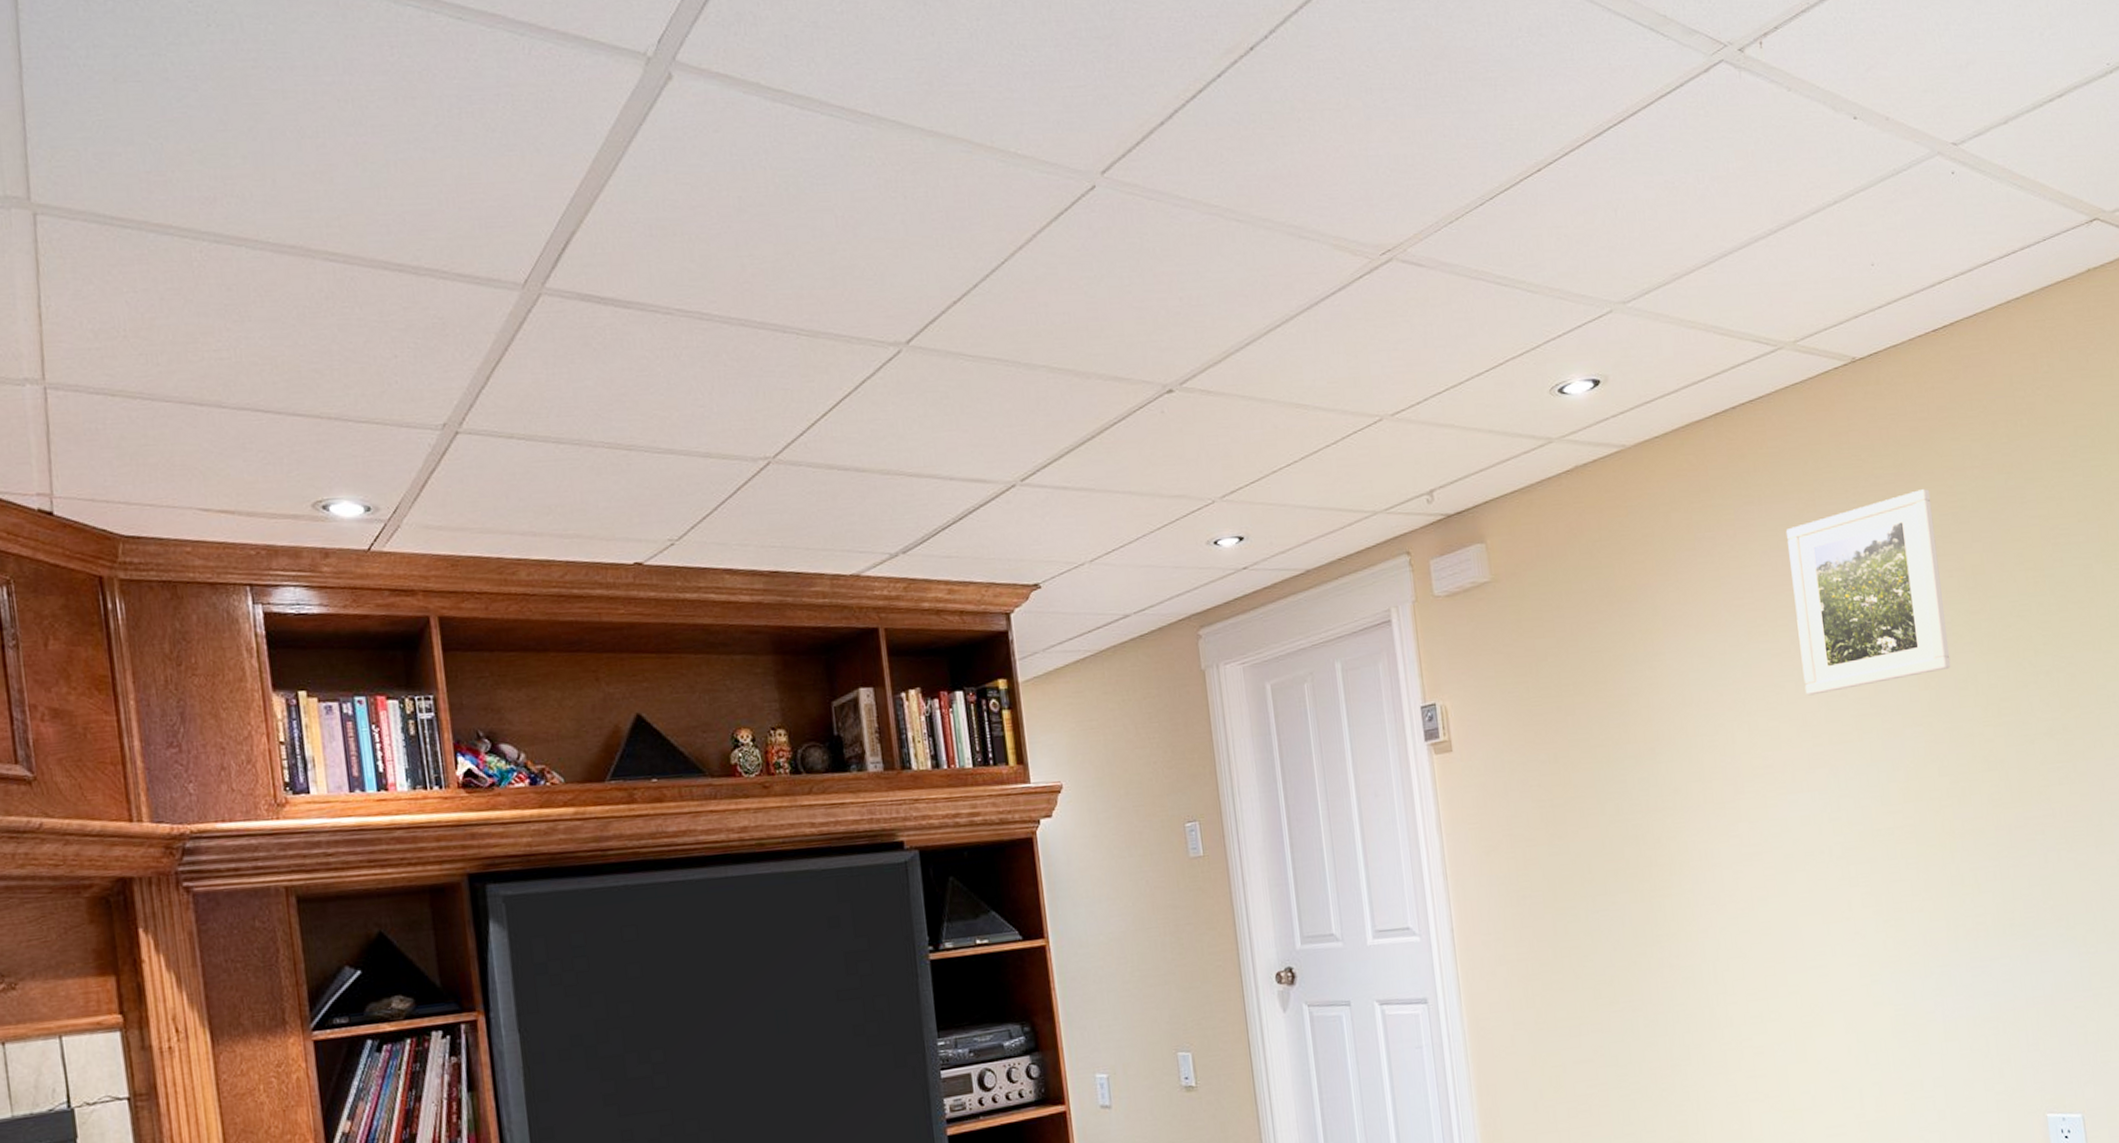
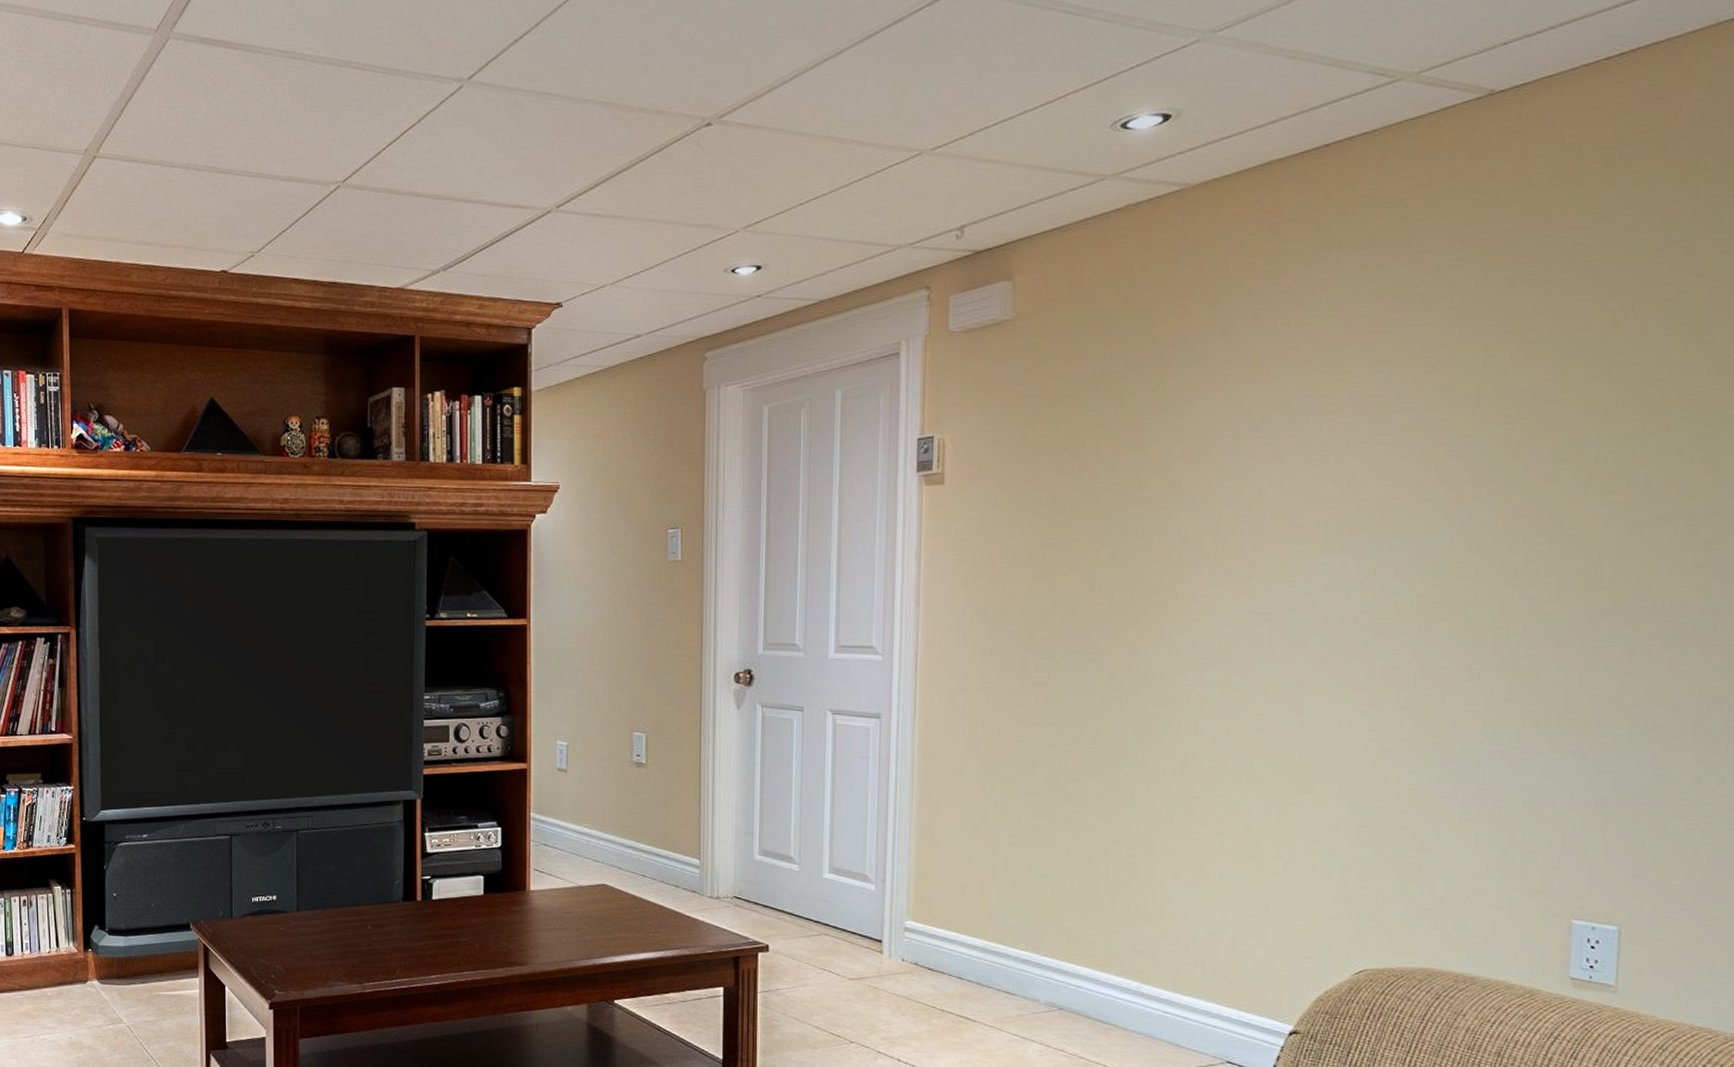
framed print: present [1785,489,1951,696] -> none [1357,239,1563,456]

